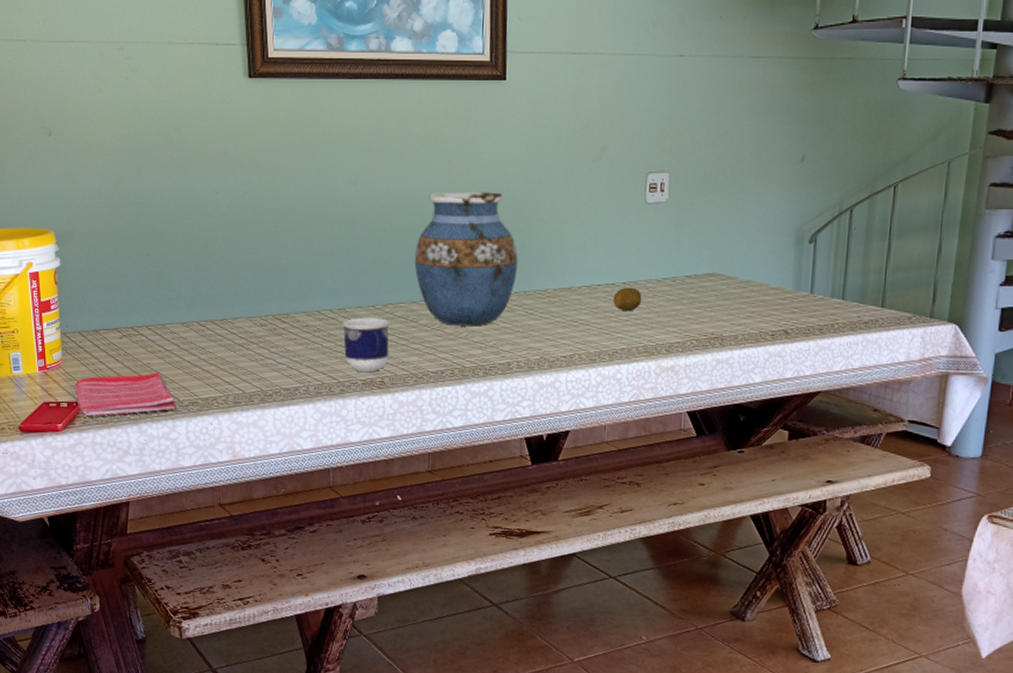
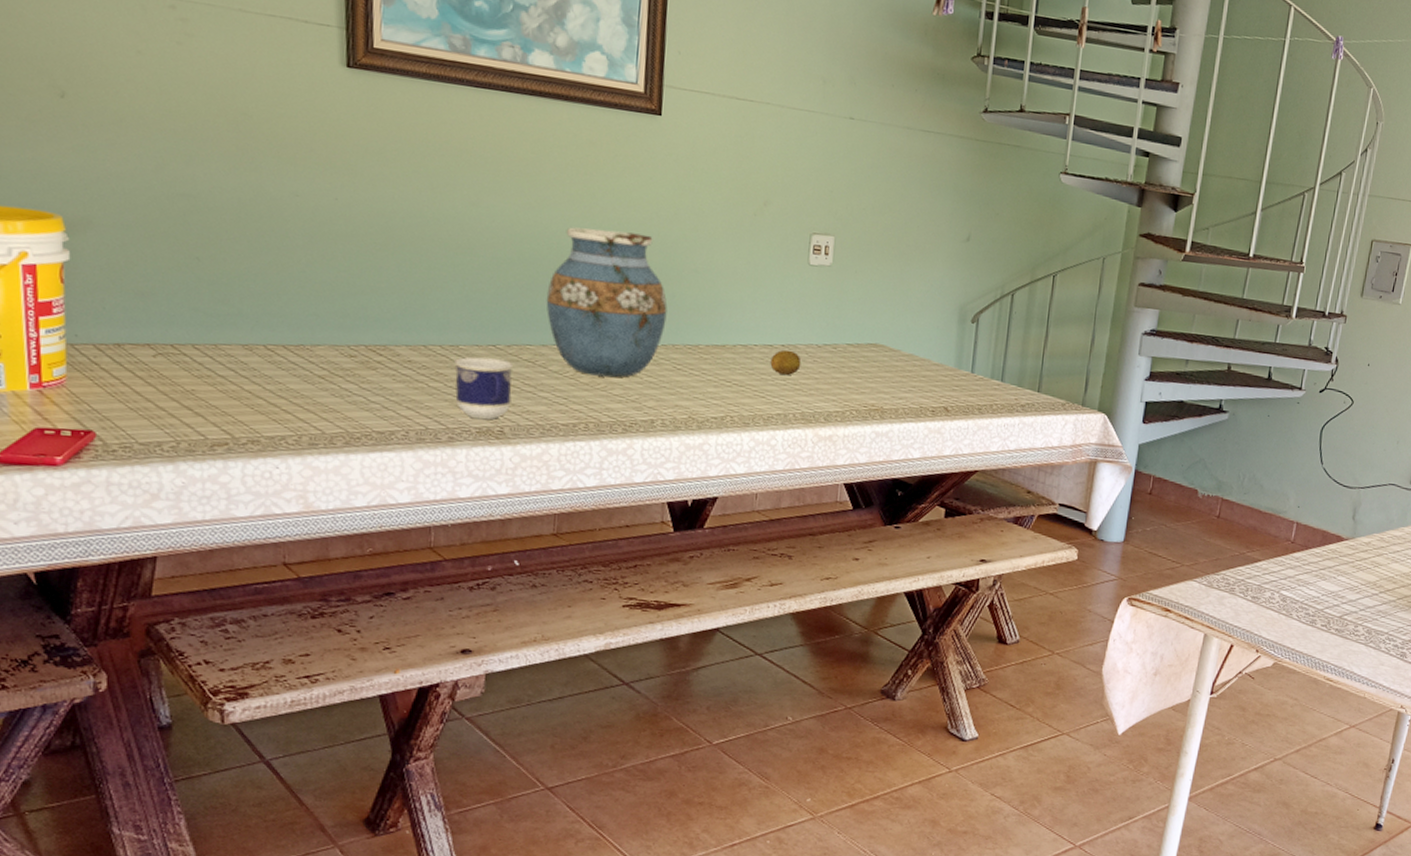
dish towel: present [74,372,176,417] -> none [83,400,229,450]

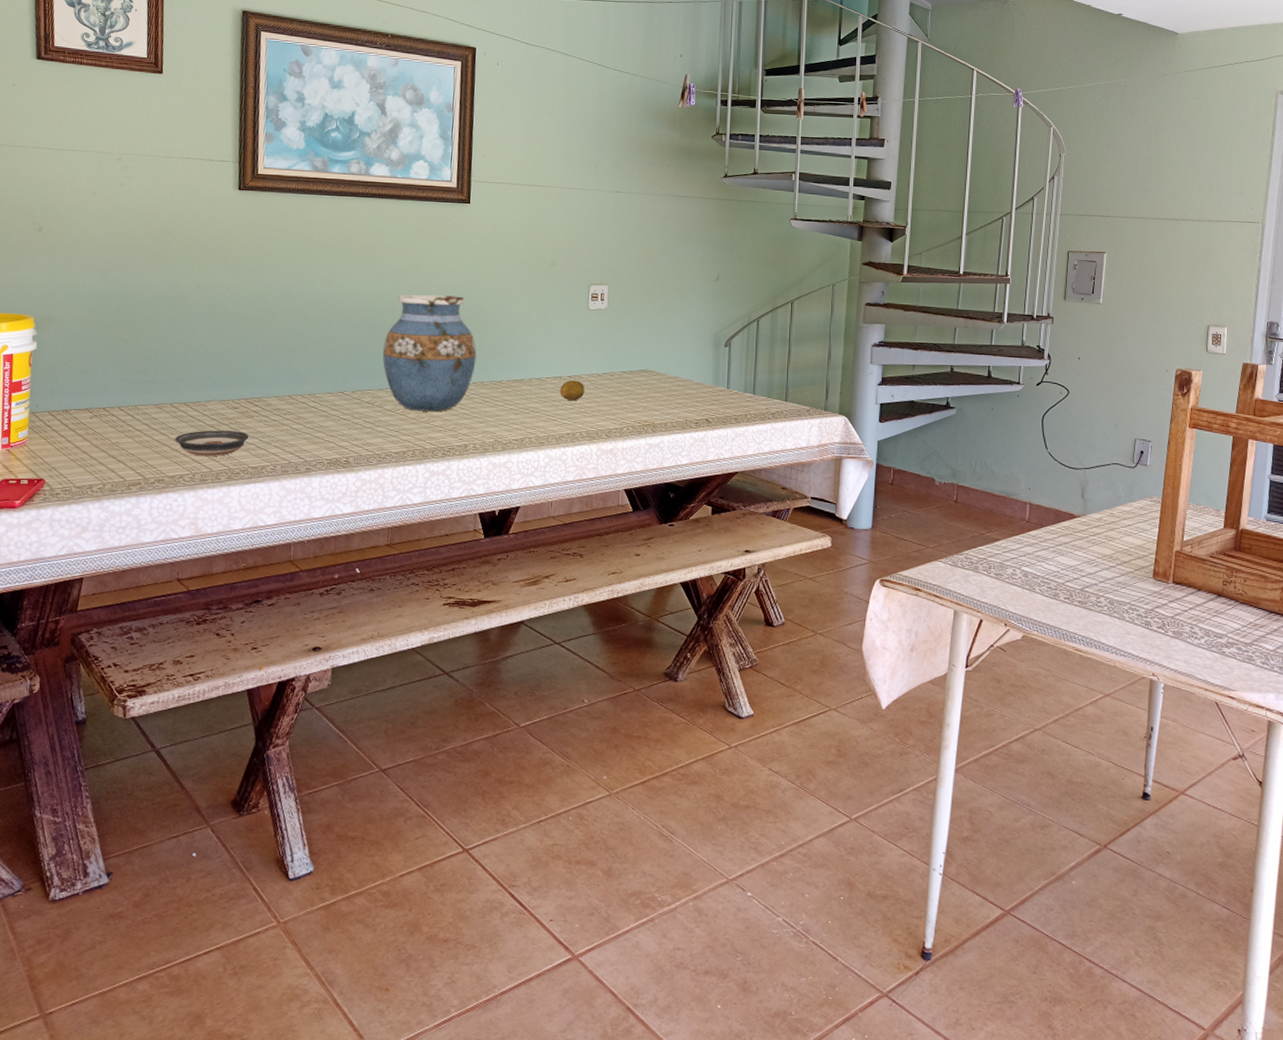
saucer: none [272,382,372,416] -> present [175,430,249,457]
cup: present [454,357,512,420] -> none [312,402,356,453]

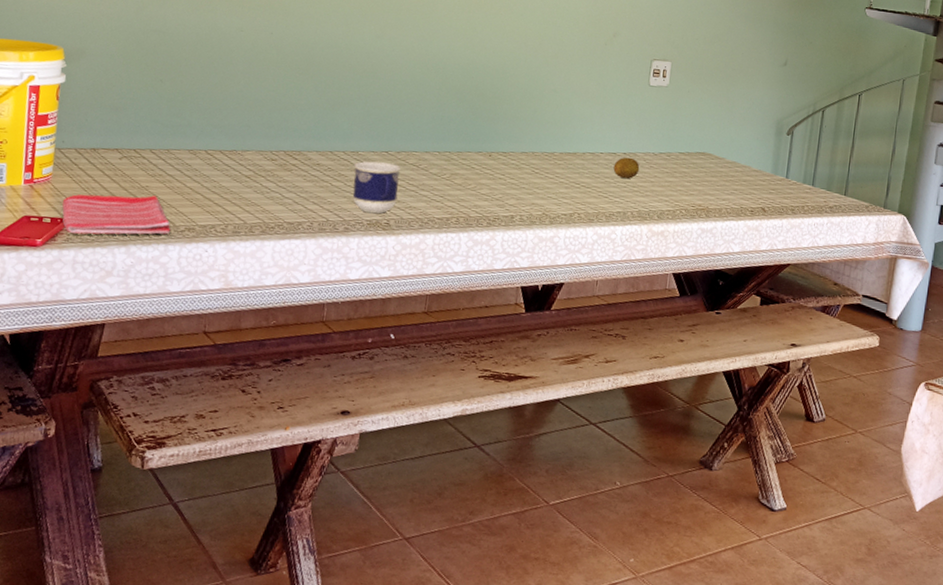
dish towel: none [38,451,142,494] -> present [62,194,171,235]
saucer: present [175,430,249,457] -> none [208,181,287,209]
cup: none [312,402,356,453] -> present [352,161,400,214]
vase: present [382,294,477,412] -> none [431,55,530,180]

